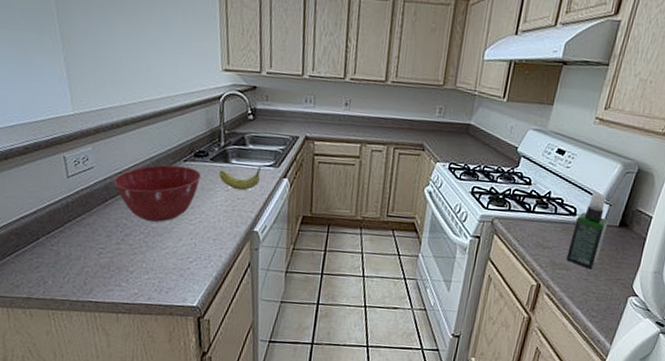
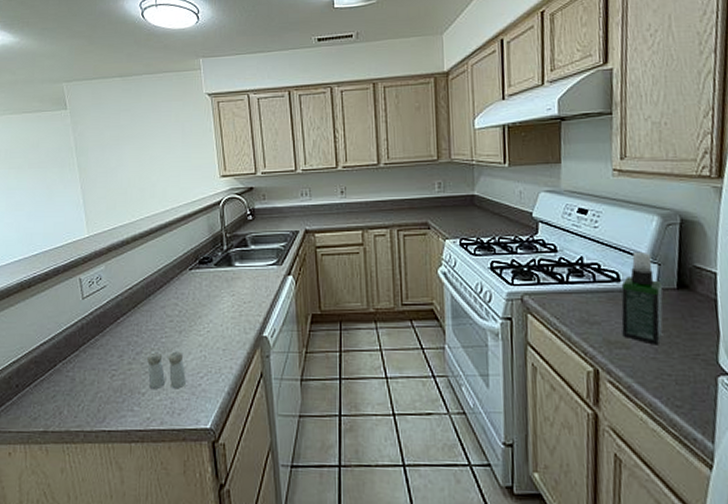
mixing bowl: present [113,165,201,222] -> none [124,274,206,336]
salt and pepper shaker: none [135,235,175,271] -> present [146,351,186,389]
fruit: present [218,166,262,191] -> none [223,266,265,294]

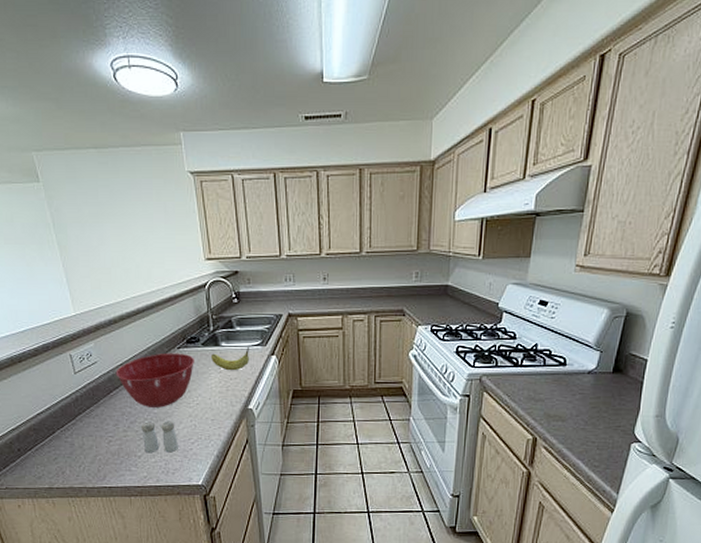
mixing bowl: none [124,274,206,336] -> present [115,352,194,408]
fruit: none [223,266,265,294] -> present [210,346,250,371]
spray bottle: present [621,253,663,345] -> none [561,341,601,419]

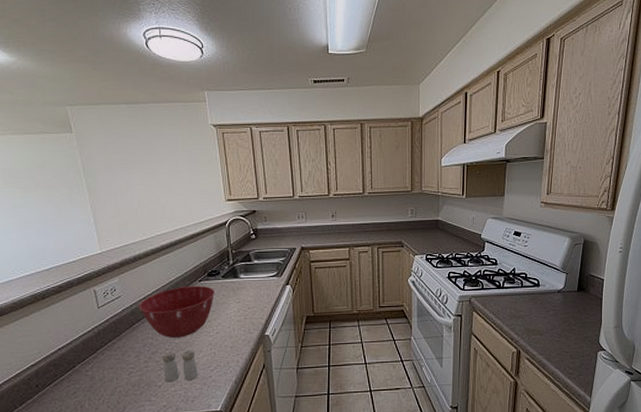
fruit: present [210,346,250,371] -> none [230,277,267,301]

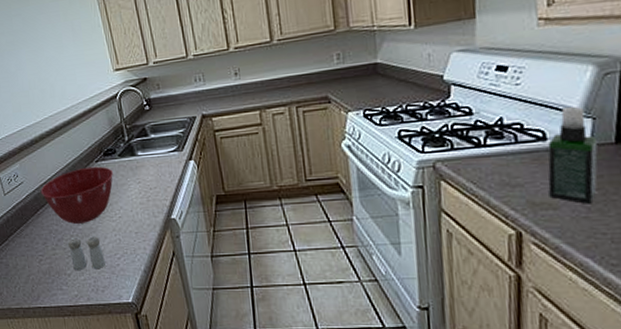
spray bottle: none [538,265,568,332] -> present [547,107,598,204]

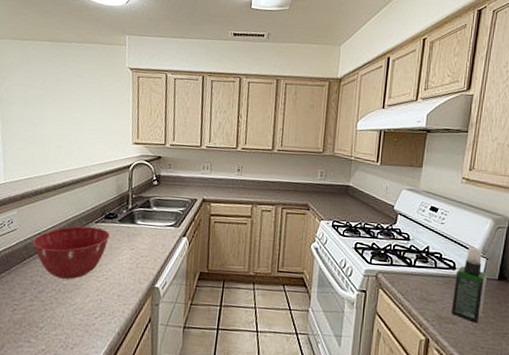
salt and pepper shaker: present [67,236,105,270] -> none [47,292,82,326]

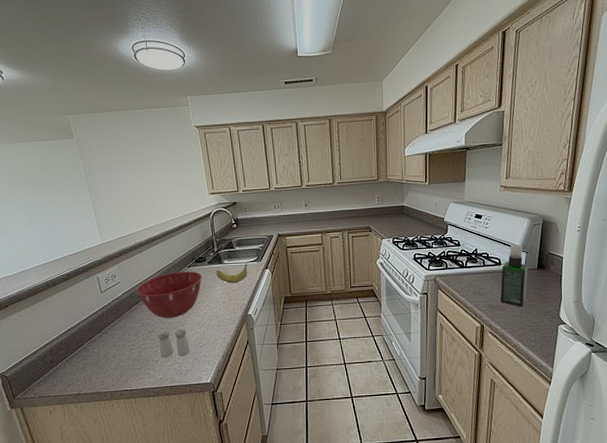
salt and pepper shaker: none [47,292,82,326] -> present [157,328,190,357]
fruit: none [125,226,164,249] -> present [215,262,248,284]

